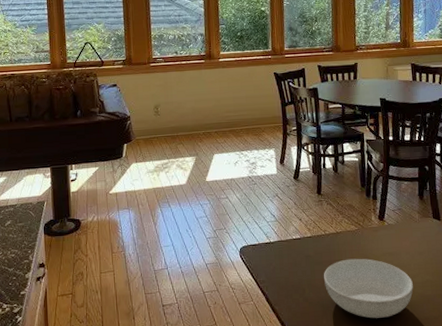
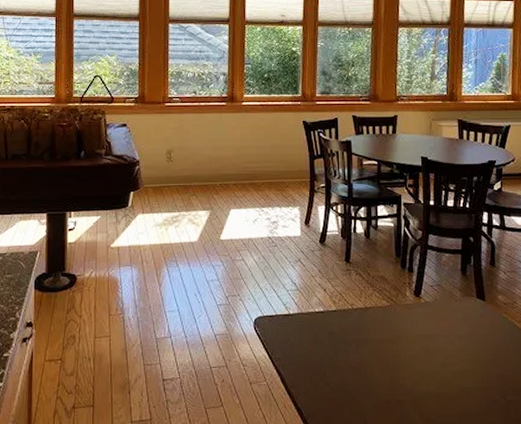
serving bowl: present [323,258,413,319] -> none [348,339,451,411]

